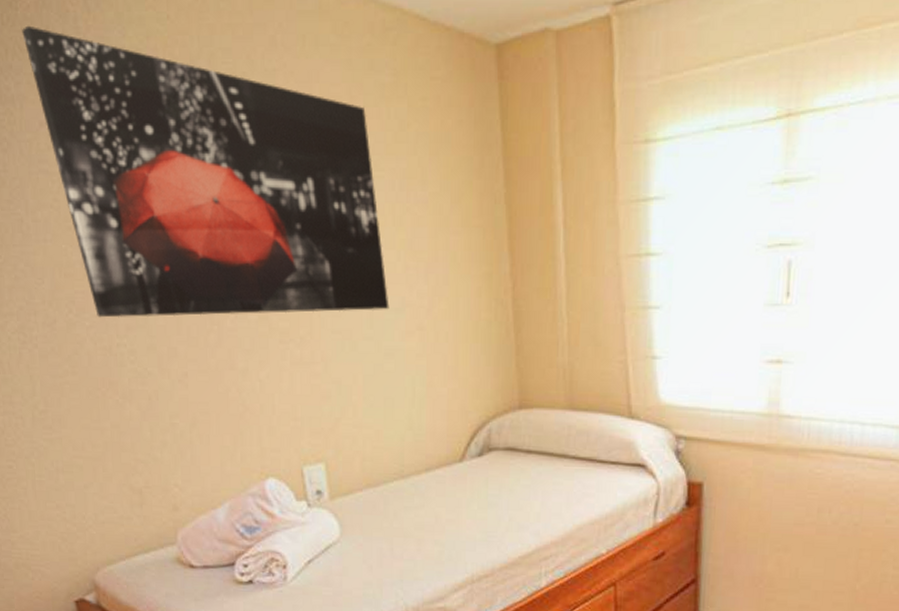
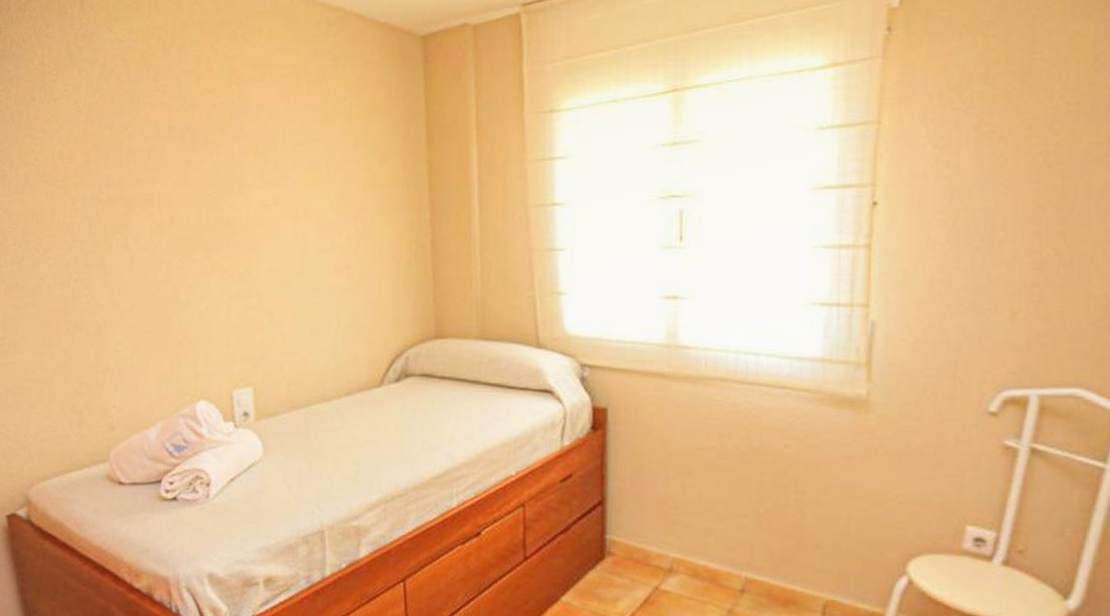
wall art: present [22,25,389,318] -> none [26,23,321,257]

